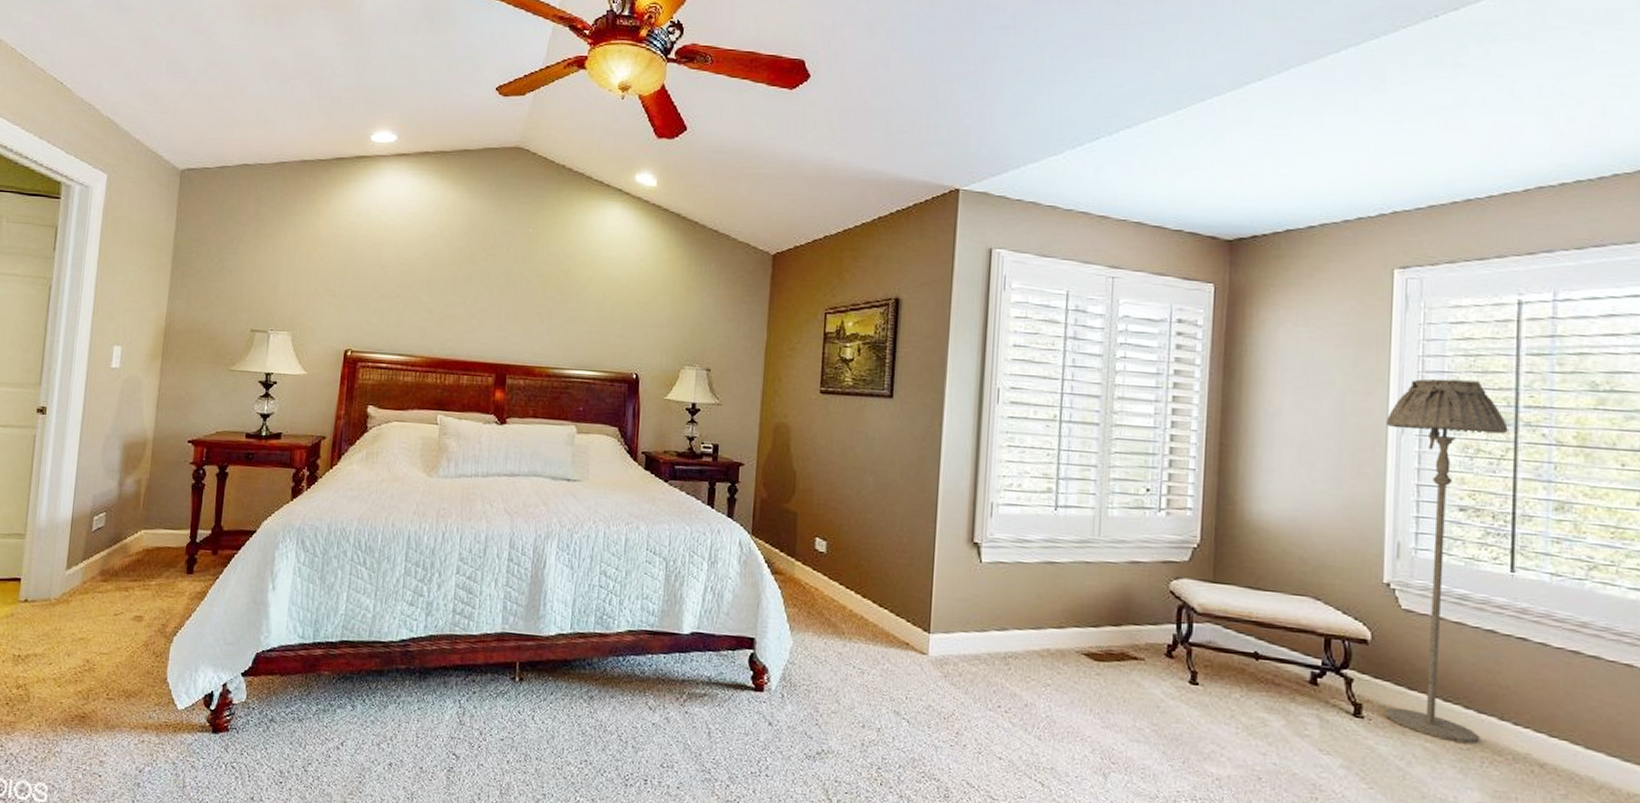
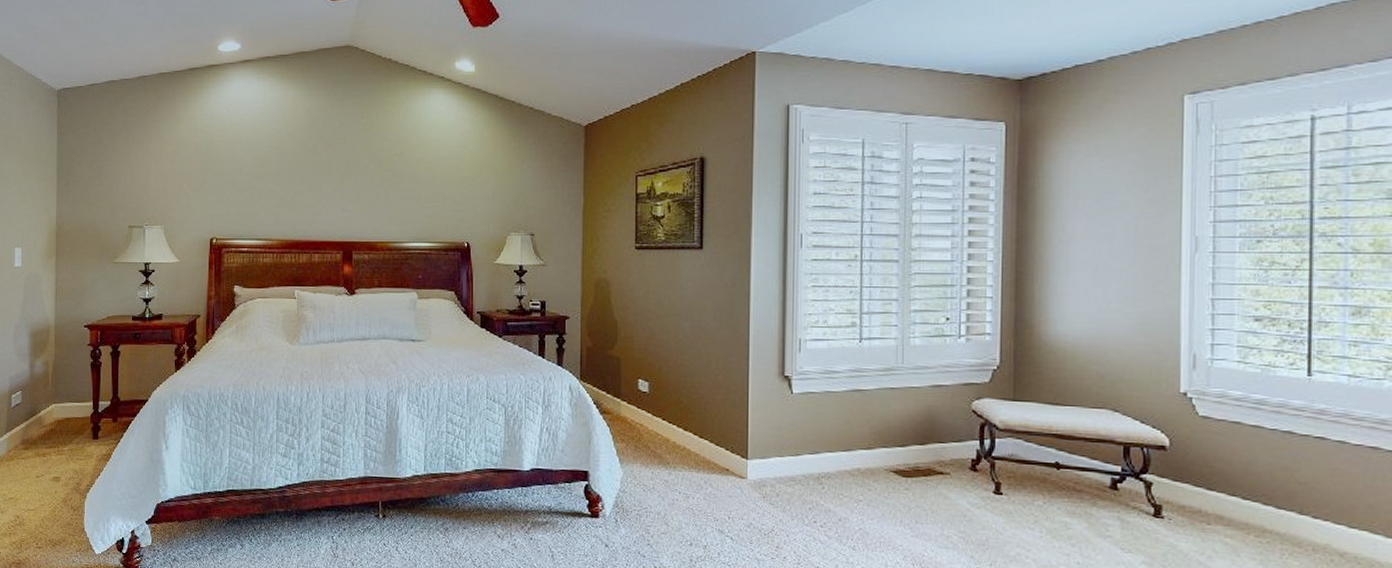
floor lamp: present [1385,378,1508,745] -> none [1180,197,1303,538]

